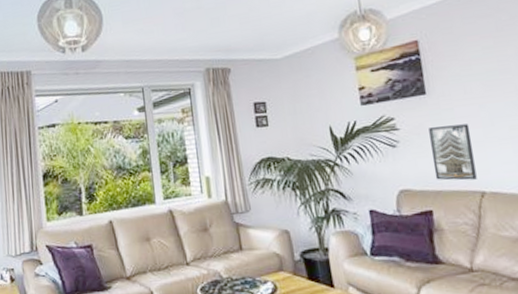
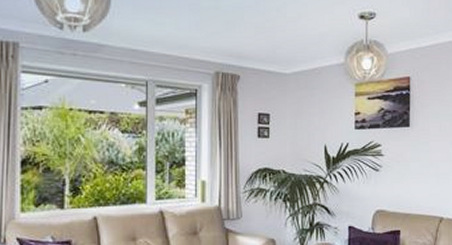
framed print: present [429,124,477,181] -> none [406,157,440,207]

